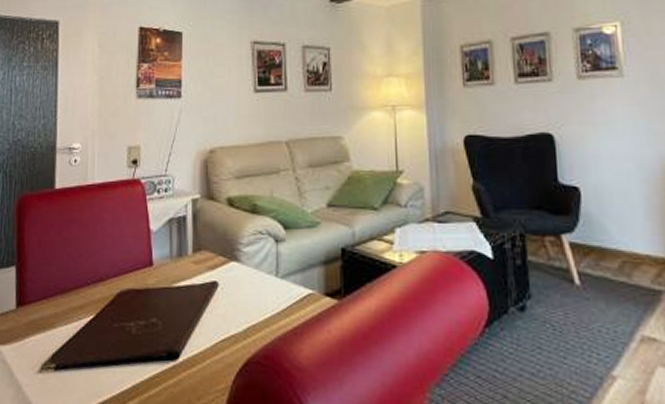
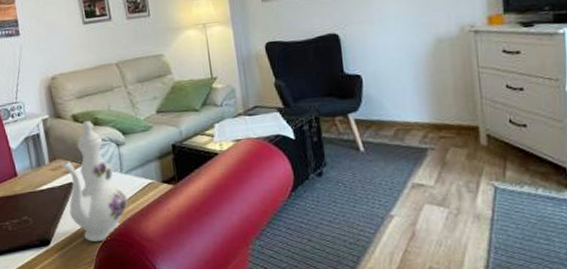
ewer: none [206,207,280,363] -> present [61,121,128,242]

